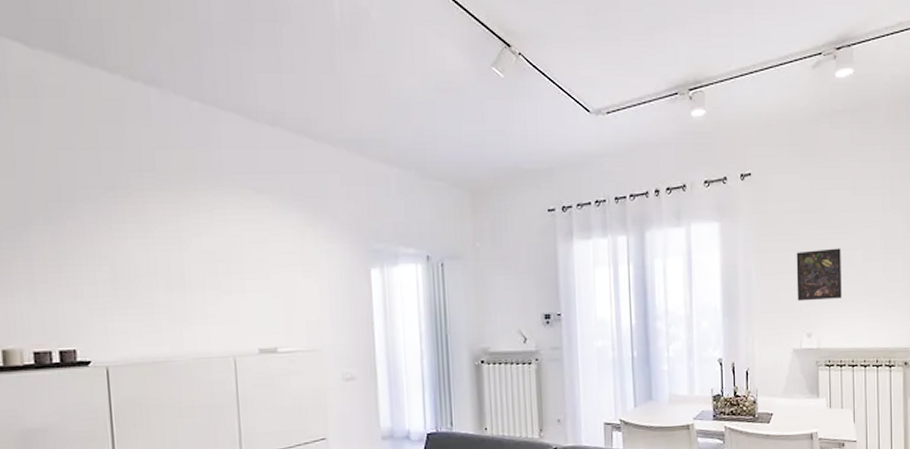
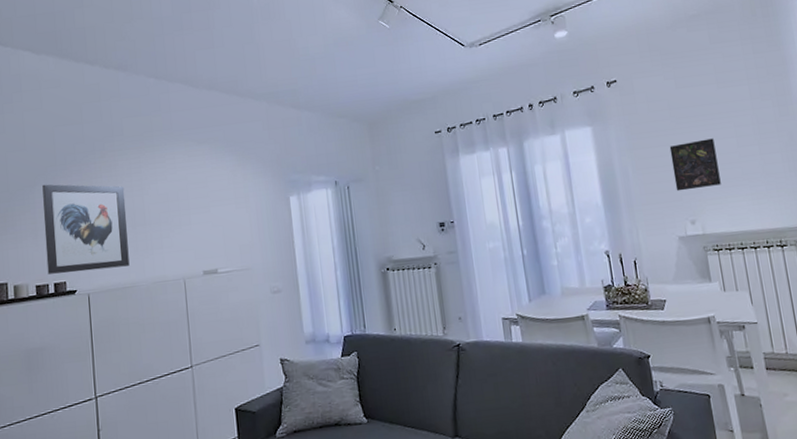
wall art: none [41,224,163,340] -> present [42,184,130,274]

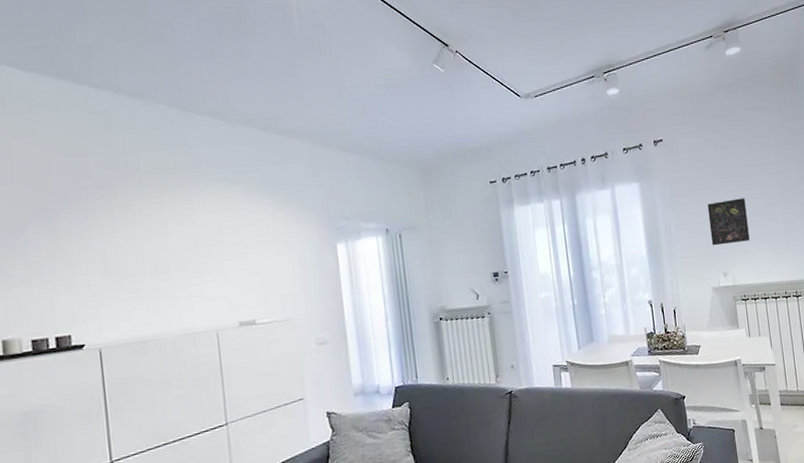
wall art: present [42,184,130,274] -> none [37,224,151,327]

